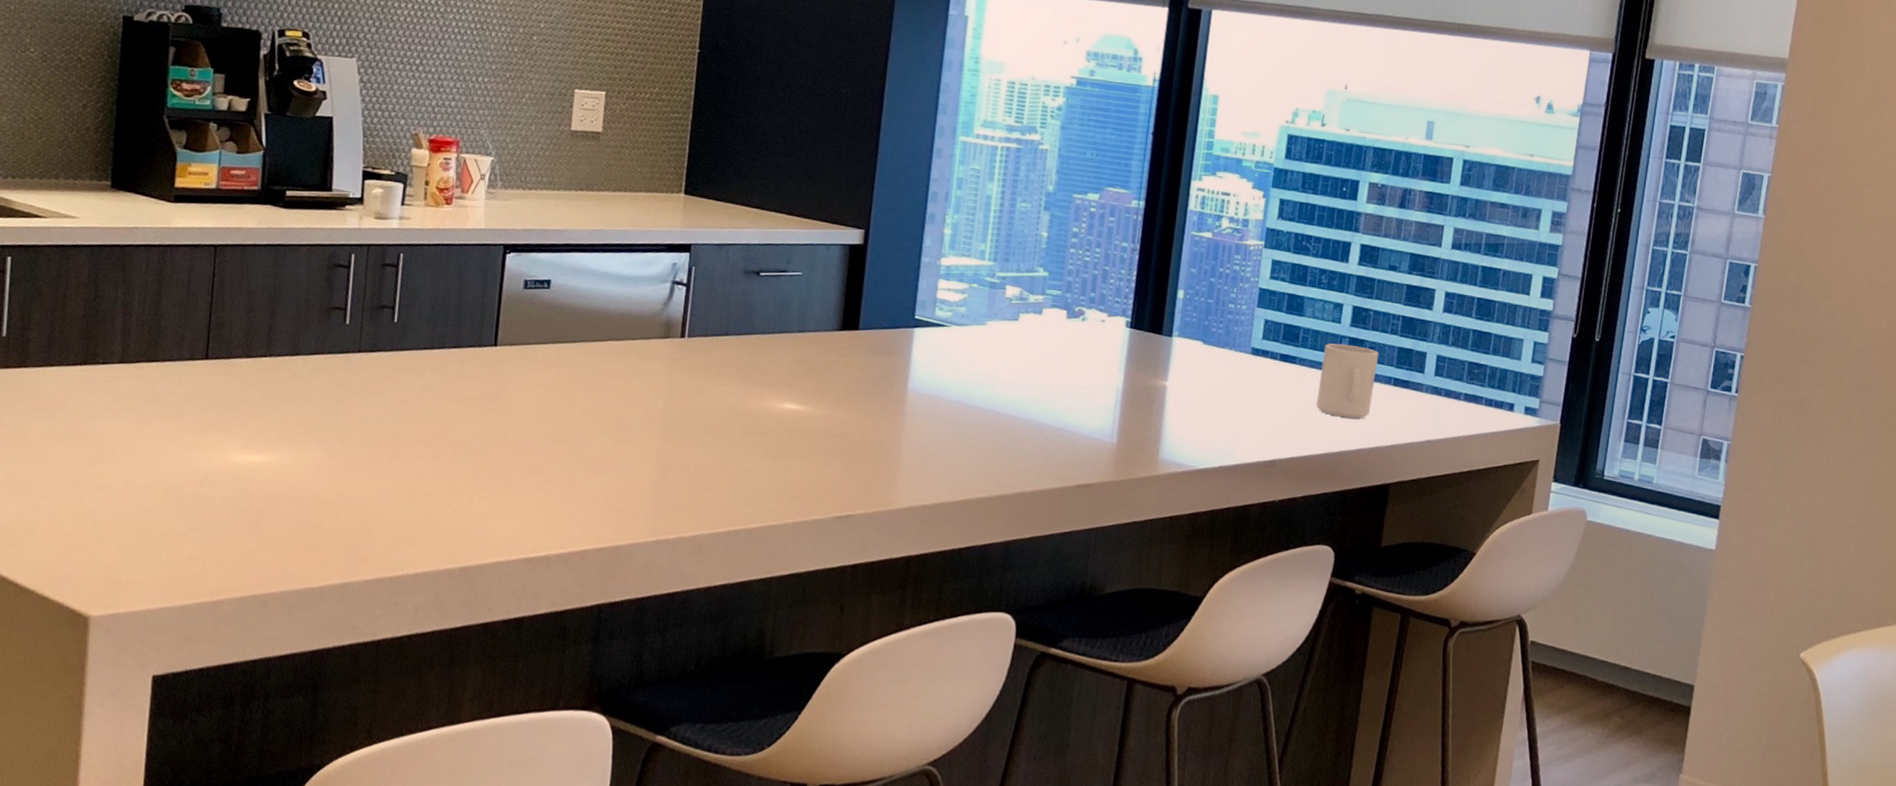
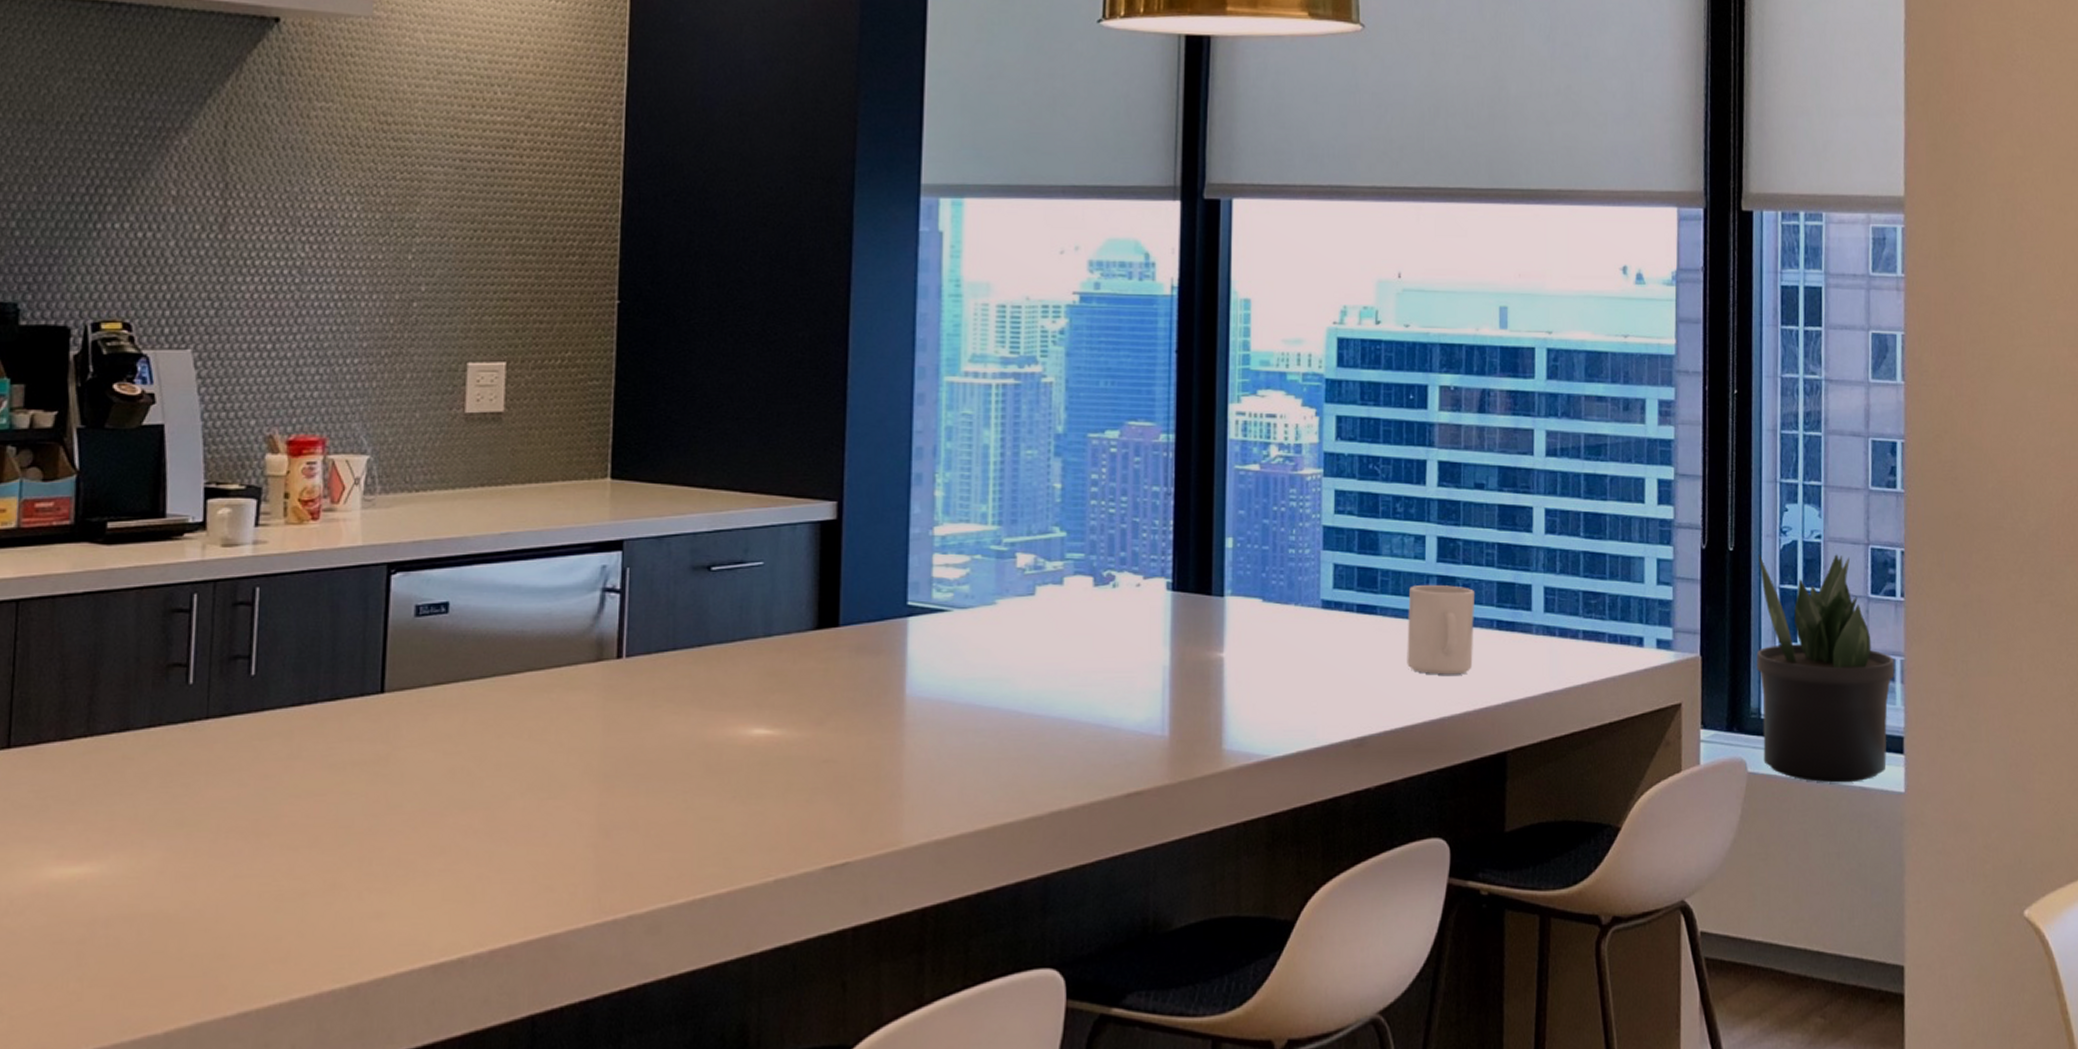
planter: none [1601,346,1722,538] -> present [1756,554,1895,783]

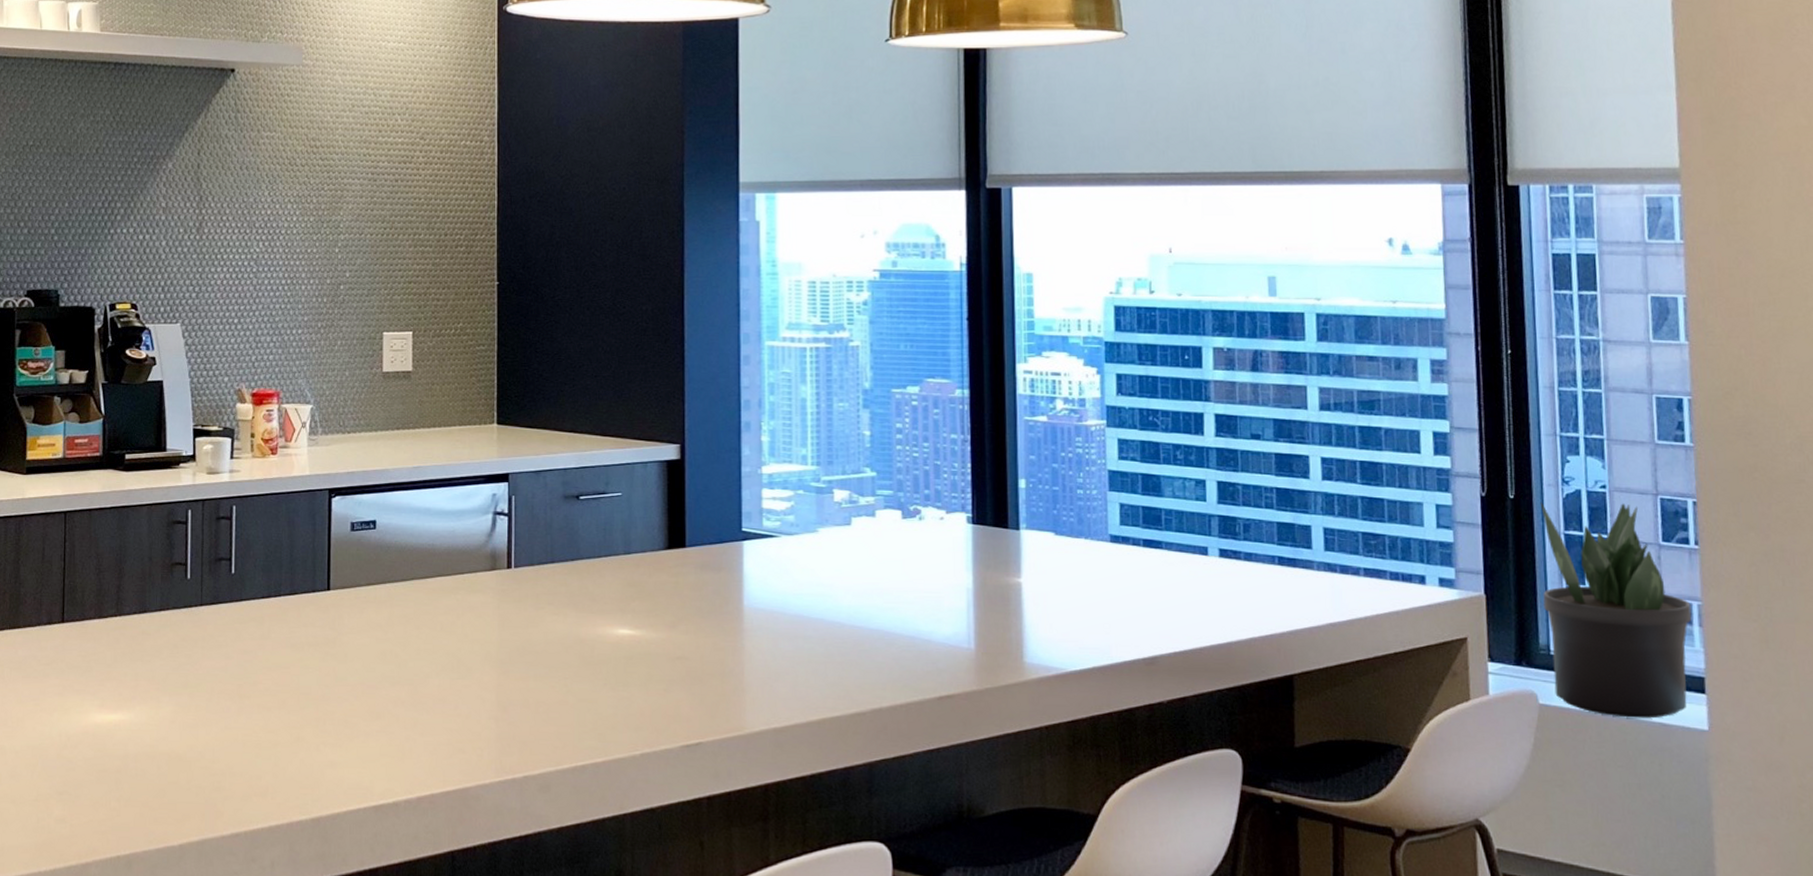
cup: present [1407,584,1476,675] -> none [1192,523,1257,604]

